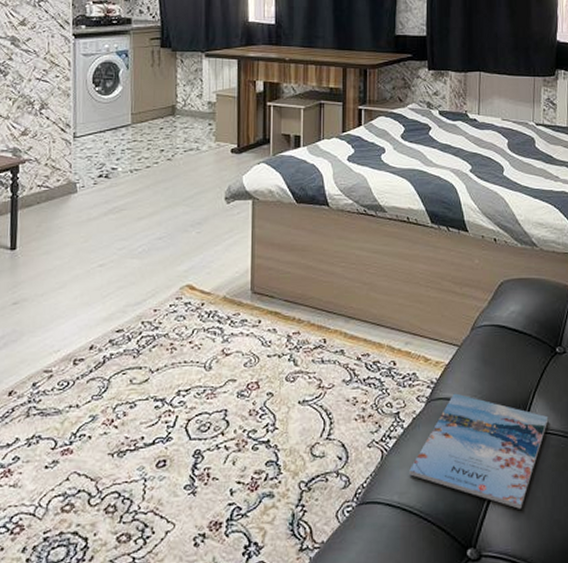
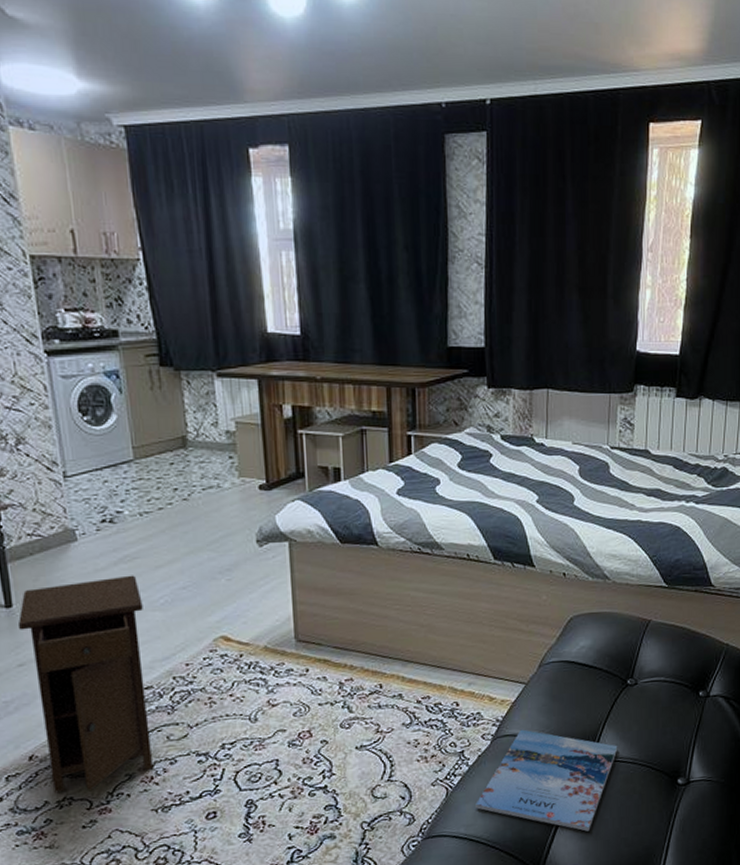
nightstand: none [18,225,124,430] -> present [17,575,154,792]

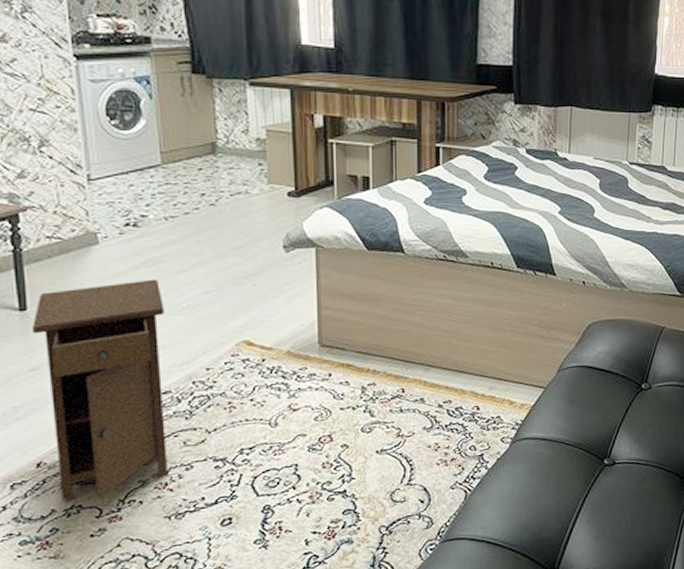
magazine: present [476,729,618,832] -> none [493,432,632,532]

